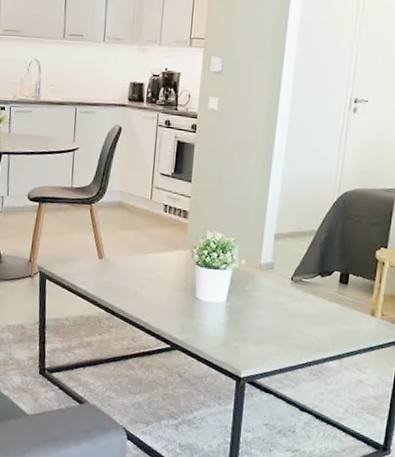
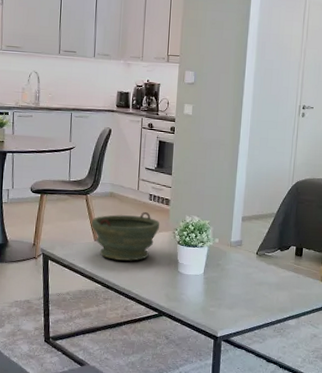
bowl: none [96,226,175,284] -> present [92,212,159,261]

